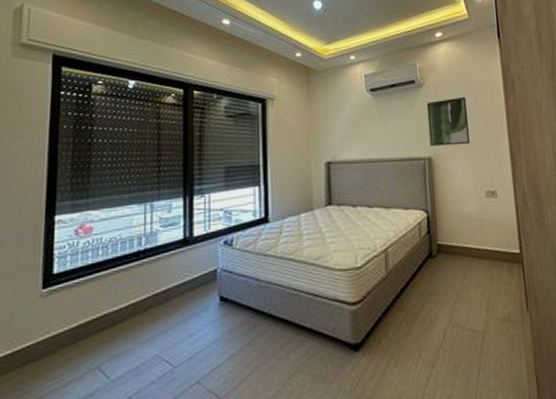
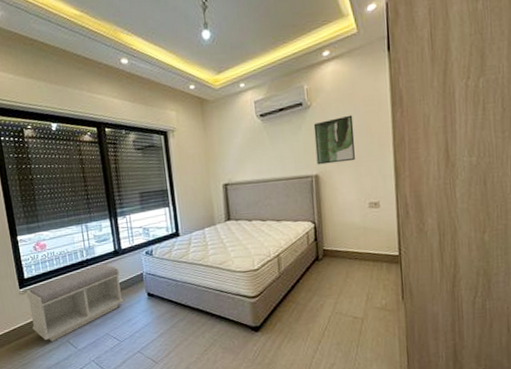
bench: none [49,256,186,369] -> present [26,264,123,342]

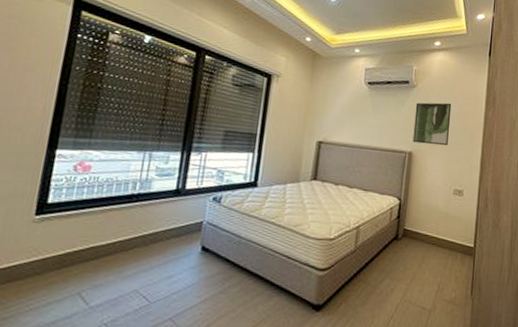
bench: present [26,264,123,342] -> none [34,202,176,292]

